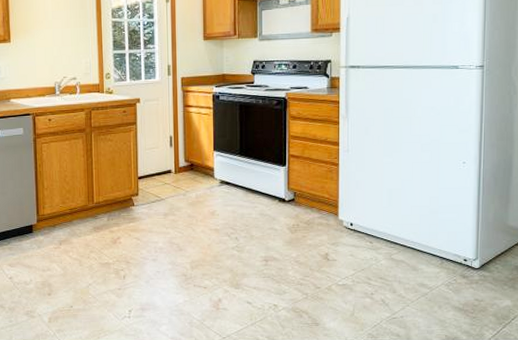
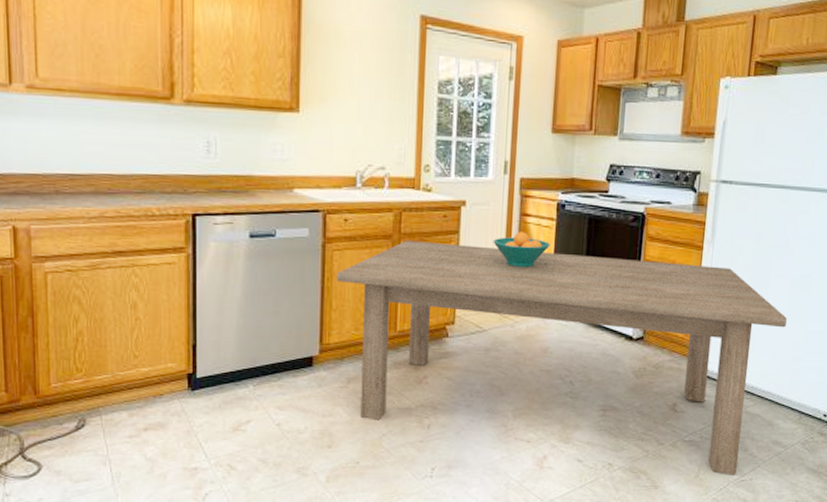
dining table: none [46,132,420,314] -> present [337,240,787,475]
fruit bowl: none [163,120,210,148] -> present [493,232,550,267]

